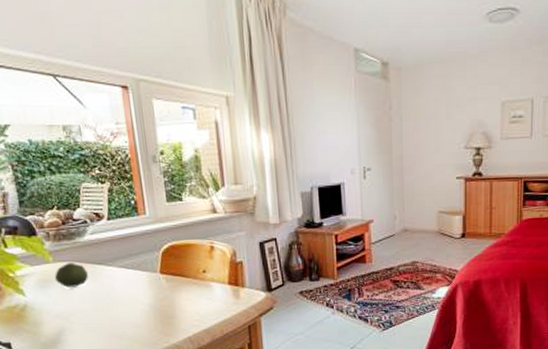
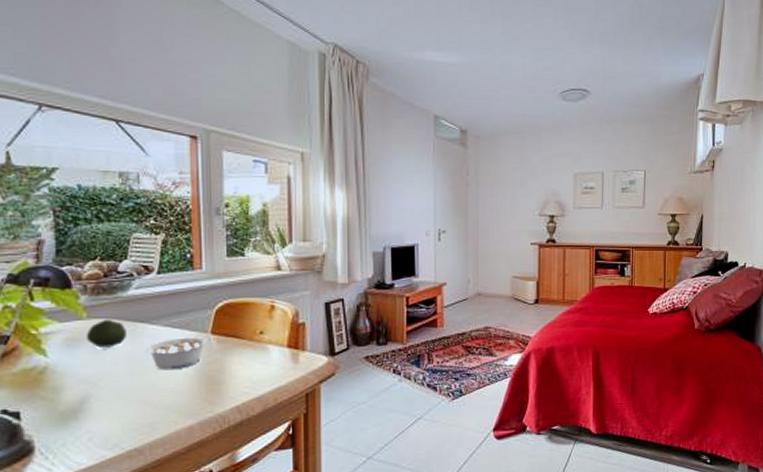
legume: none [105,276,159,307] -> present [144,337,208,370]

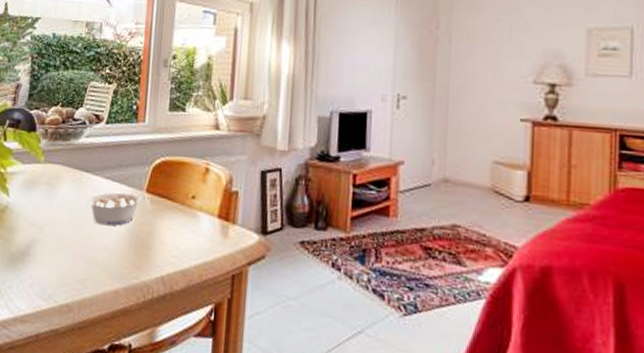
fruit: present [85,319,126,348] -> none [40,164,74,195]

